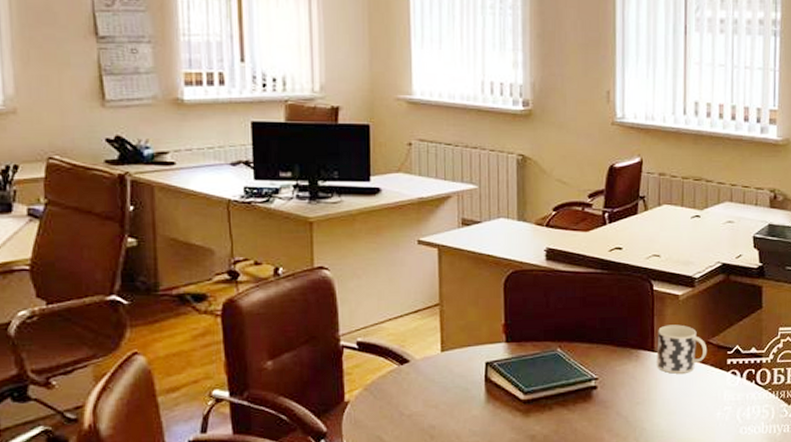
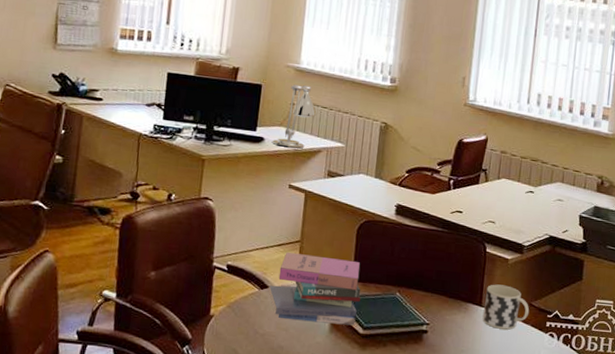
desk lamp: none [391,120,440,196] -> present [272,84,317,149]
books: none [410,318,517,395] -> present [268,251,361,326]

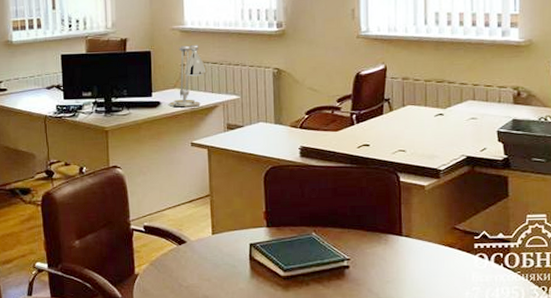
books: present [268,251,361,326] -> none [186,206,277,270]
cup: present [482,284,530,330] -> none [404,212,454,256]

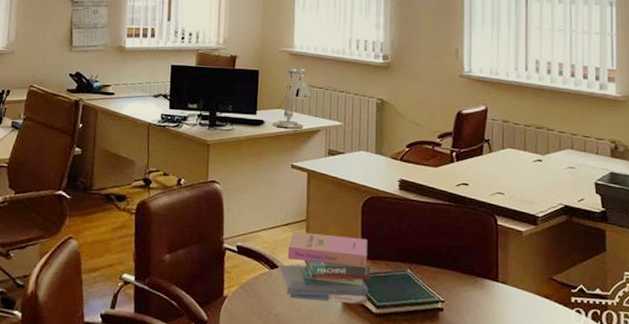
books: none [186,206,277,270] -> present [278,231,371,305]

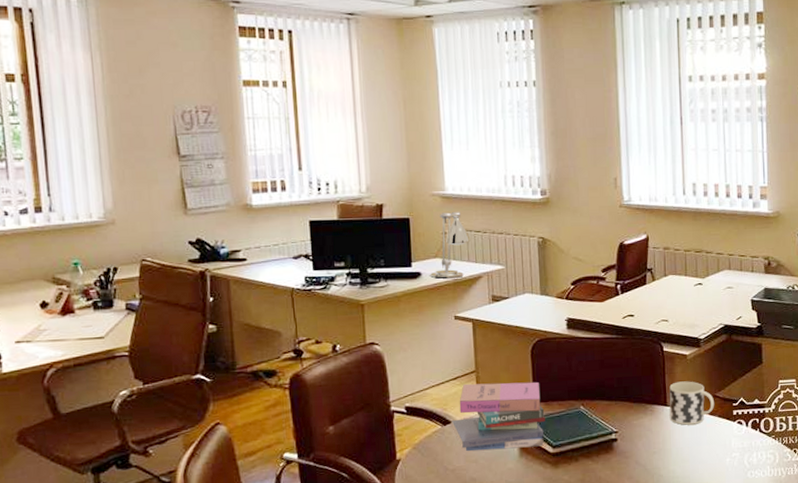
cup: none [500,258,551,306] -> present [669,381,715,425]

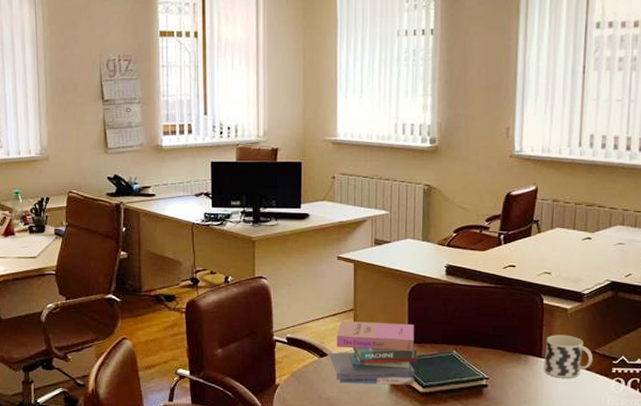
desk lamp: present [430,212,471,279] -> none [317,158,358,220]

